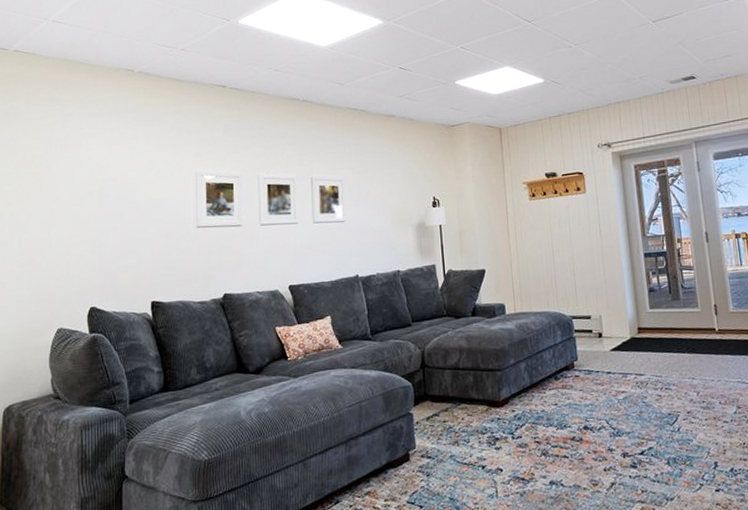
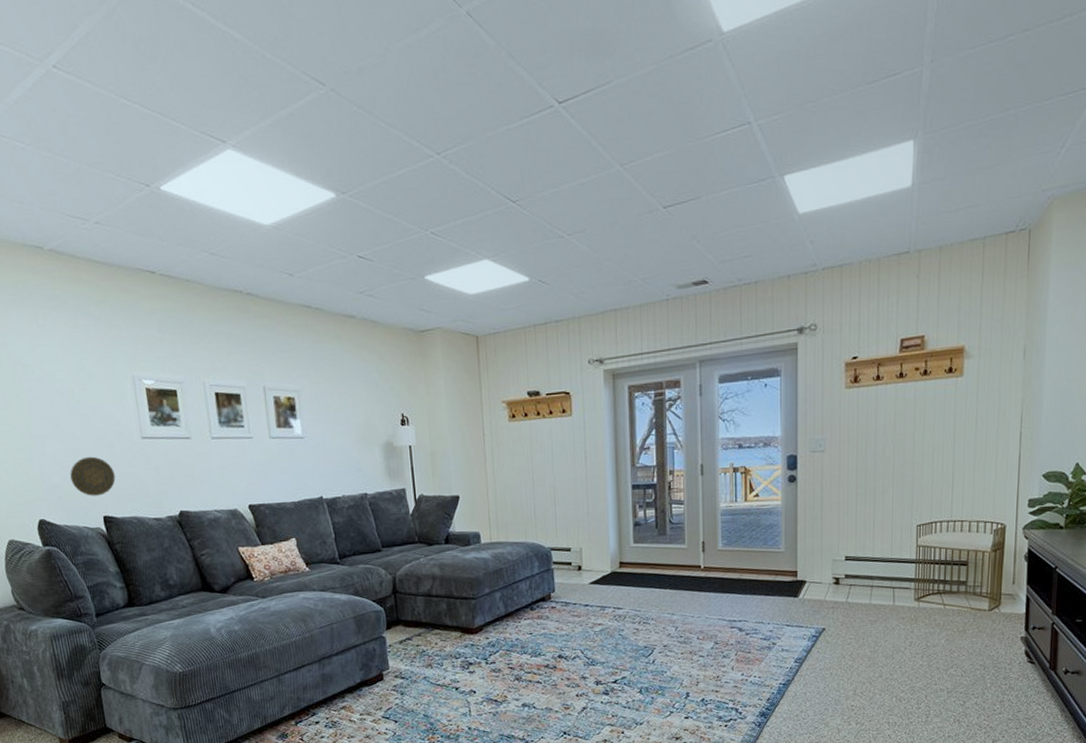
decorative plate: none [126,245,168,283] -> present [70,456,116,496]

